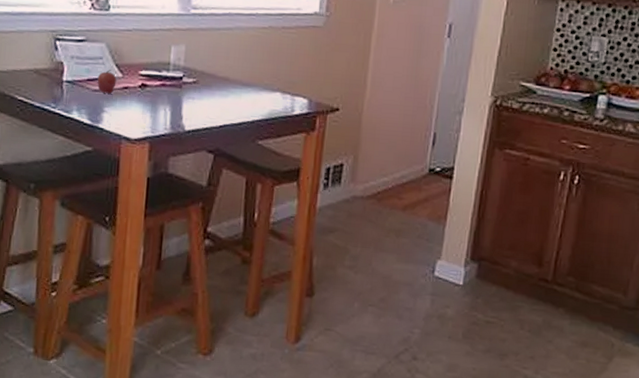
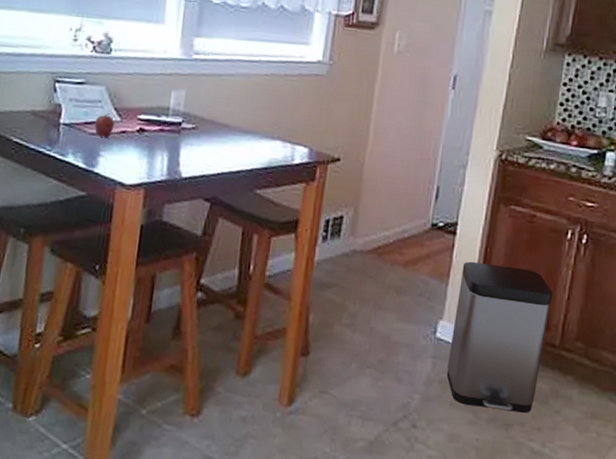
pedal bin: none [445,204,546,344] -> present [446,261,553,413]

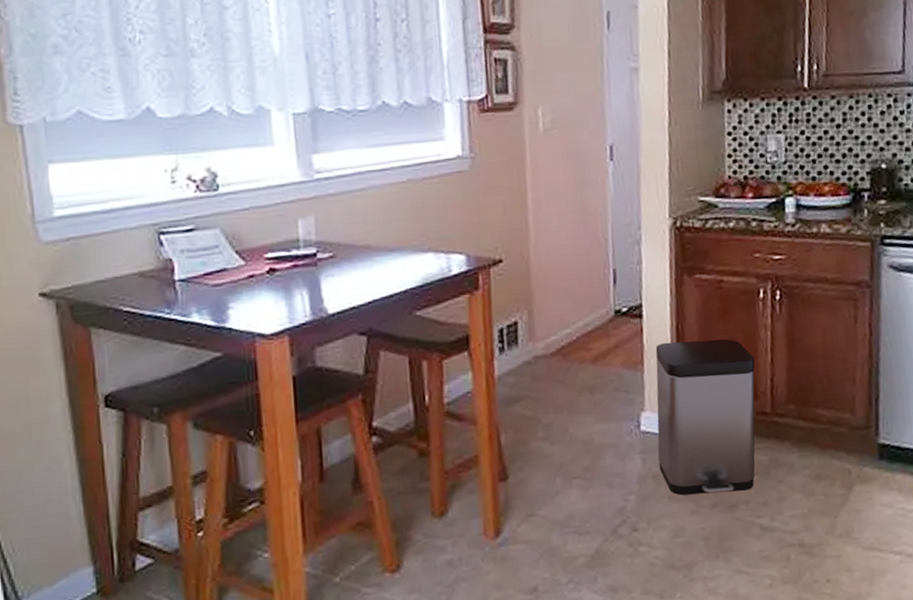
fruit: present [94,113,115,138] -> none [215,258,239,287]

